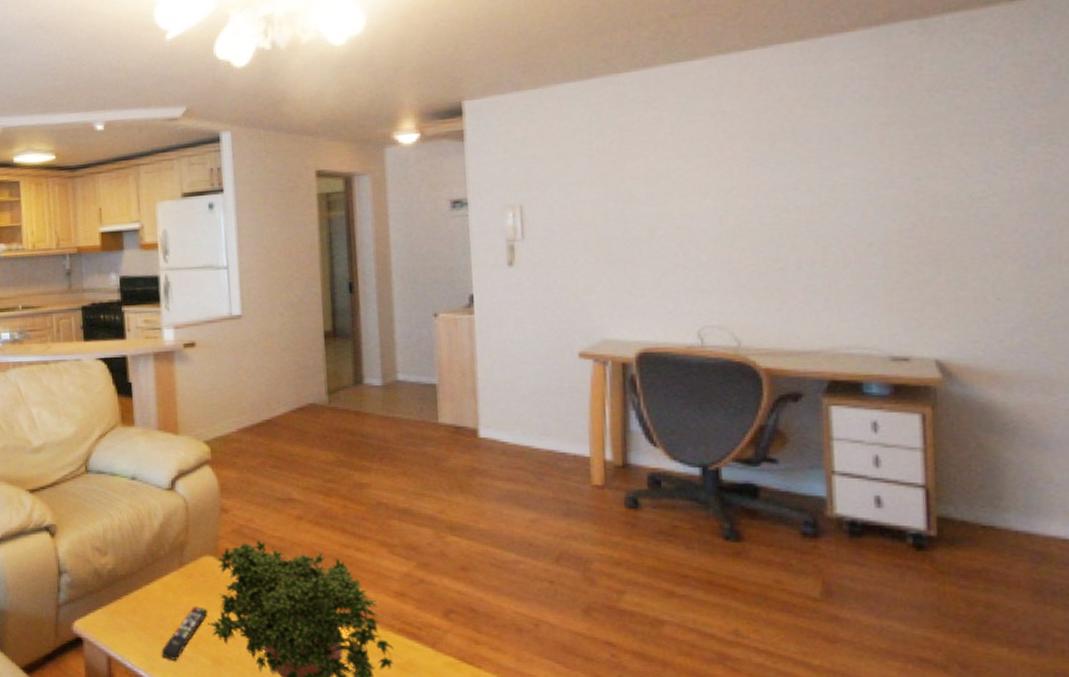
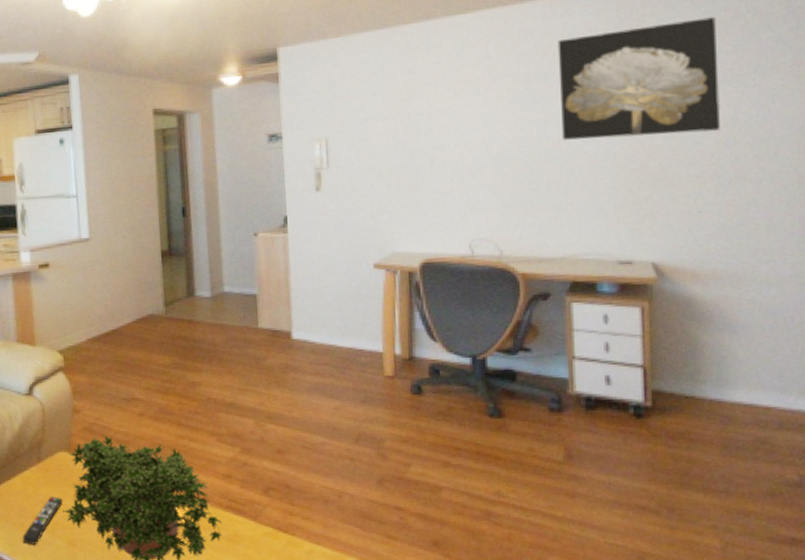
wall art: none [809,61,1026,210] -> present [557,16,721,140]

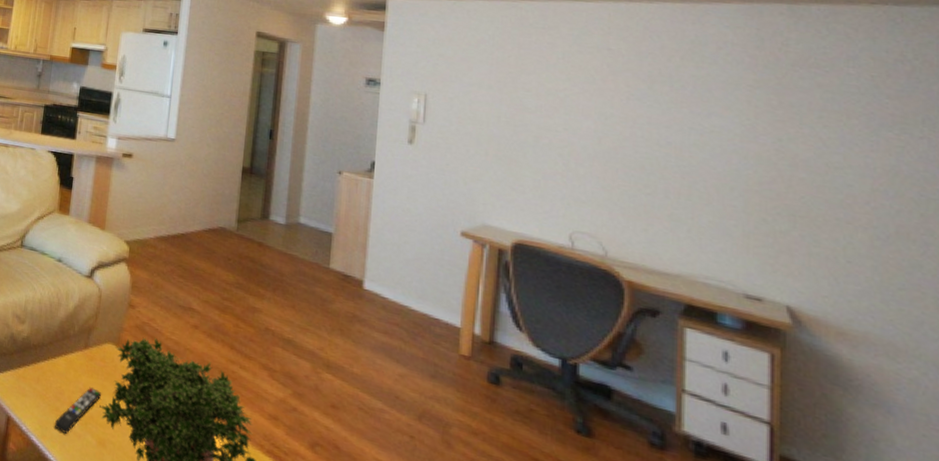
wall art: present [557,16,721,140] -> none [686,46,879,178]

